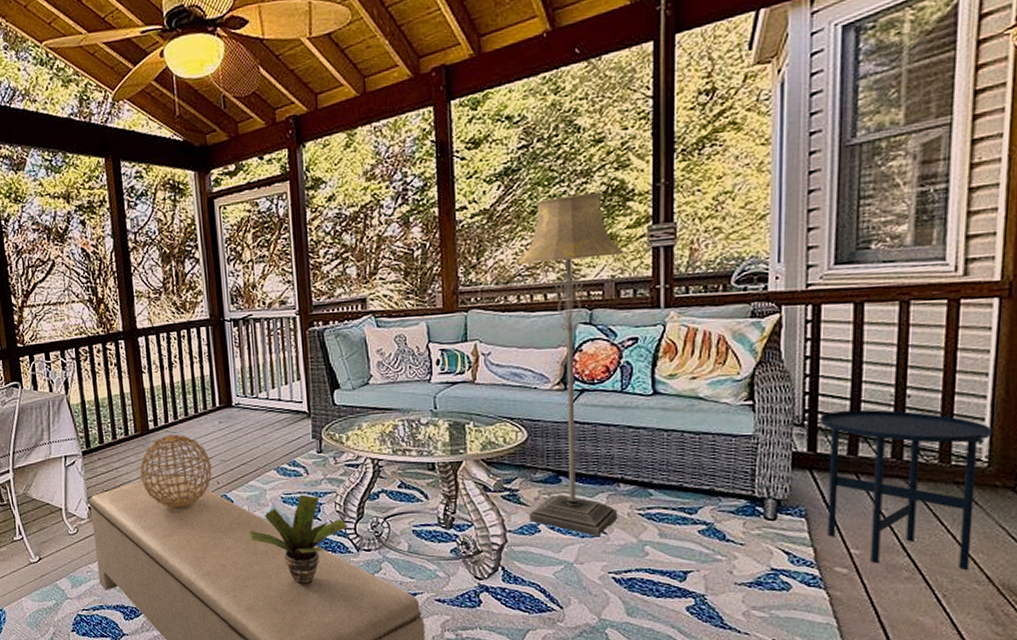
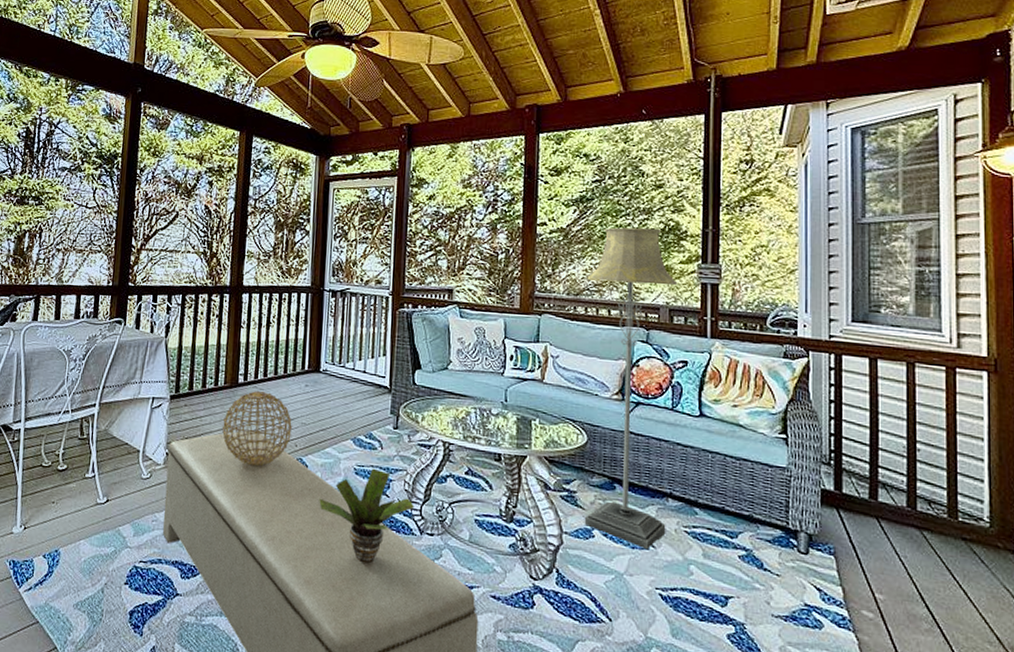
side table: present [819,409,992,569] -> none [844,454,991,628]

